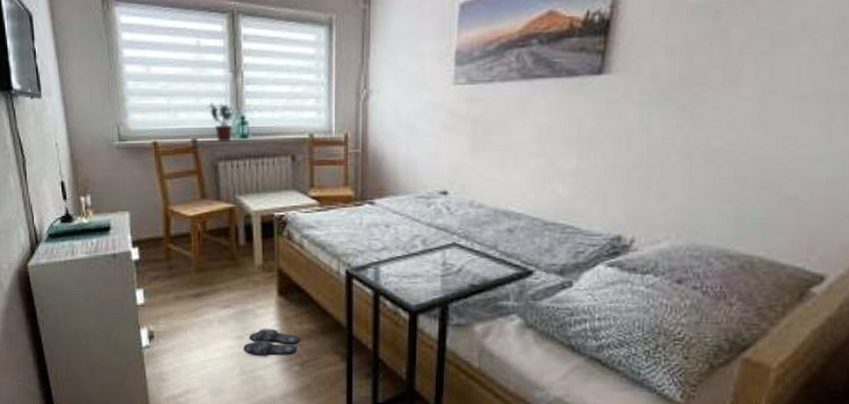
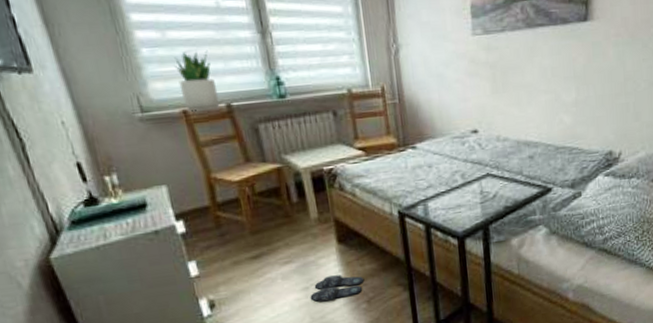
planter: none [152,86,187,144] -> present [174,50,220,112]
potted plant: present [207,102,233,143] -> none [237,65,269,105]

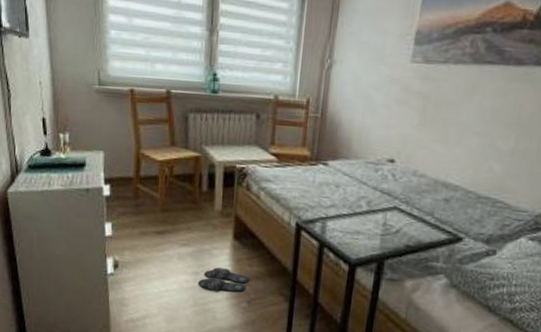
planter: present [174,50,220,112] -> none [132,38,162,93]

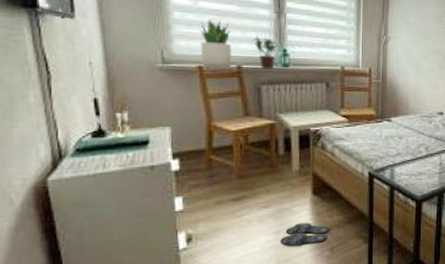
planter: none [132,38,162,93] -> present [199,19,232,69]
potted plant: none [182,57,207,96] -> present [252,36,276,70]

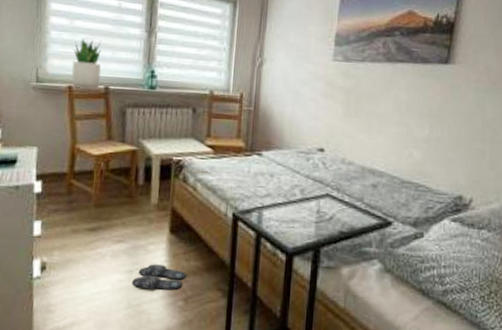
potted plant: present [252,36,276,70] -> none [121,56,145,92]

